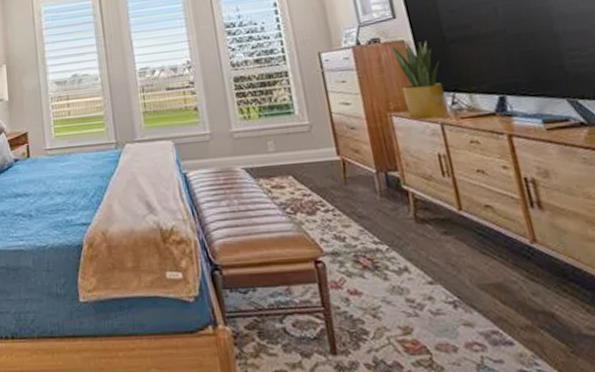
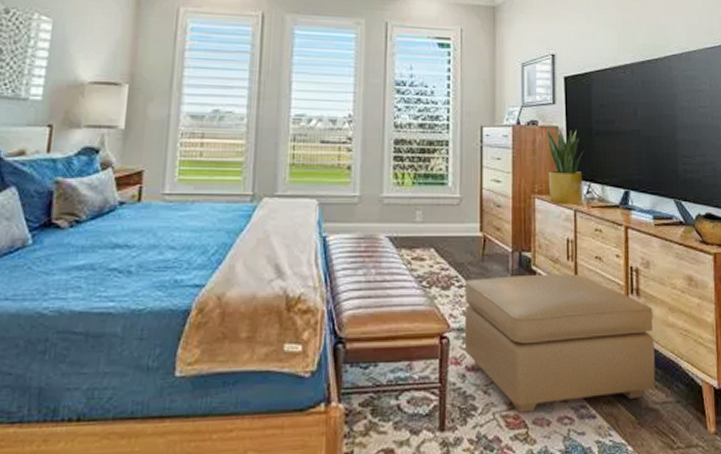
ottoman: none [330,190,586,338] -> present [464,273,656,413]

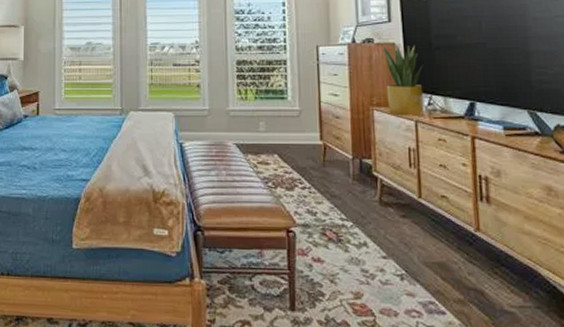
ottoman: present [464,273,656,413] -> none [307,179,511,303]

